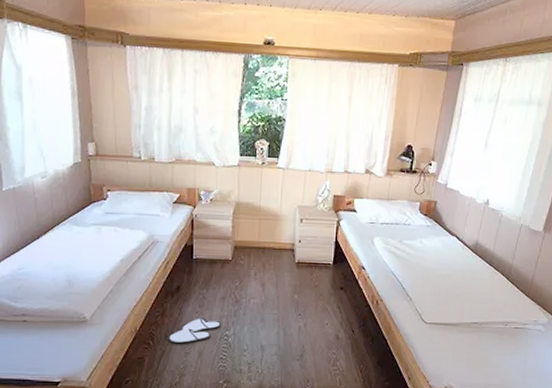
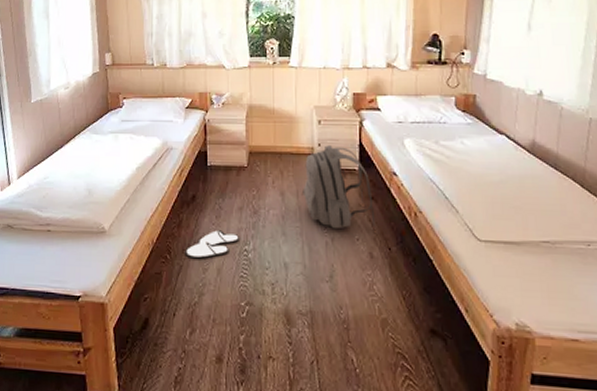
backpack: none [280,242,344,317] -> present [301,145,376,231]

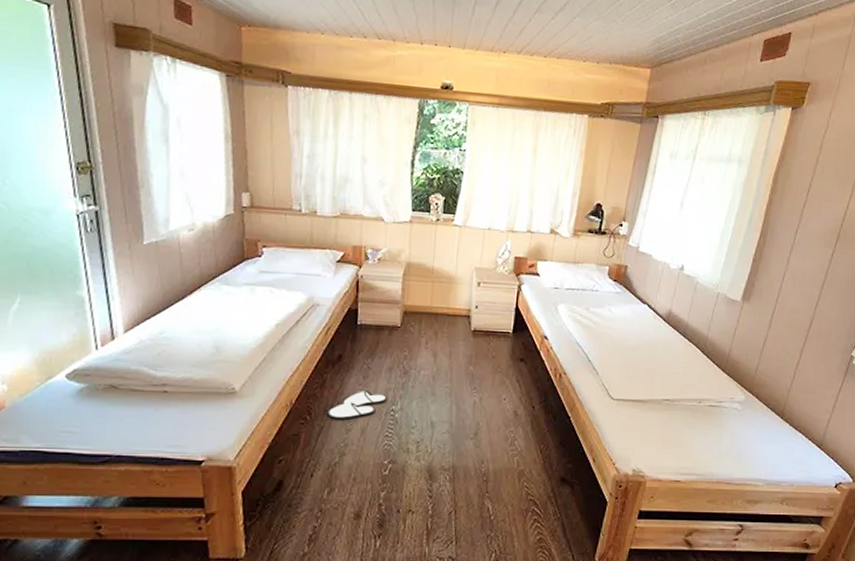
backpack: present [301,145,376,231] -> none [454,308,523,391]

